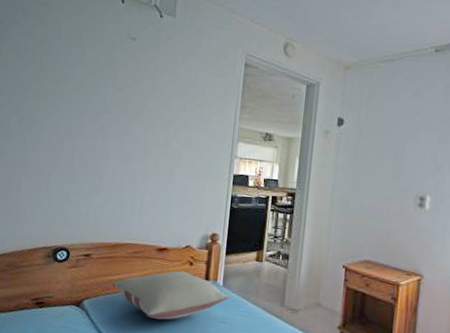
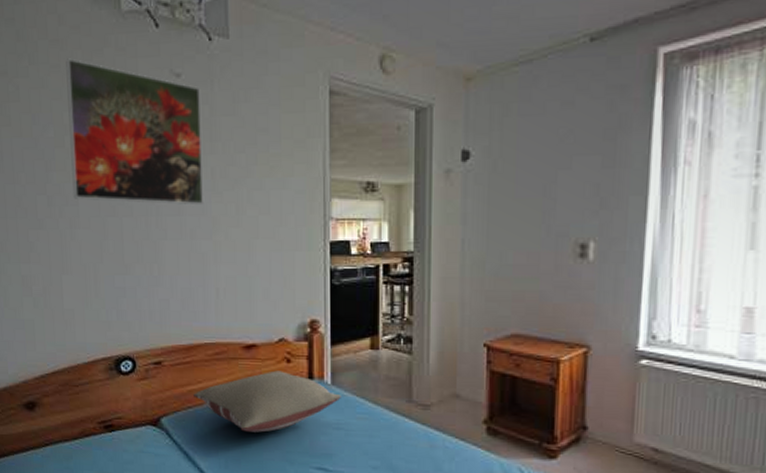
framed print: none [40,17,149,135] -> present [66,58,204,204]

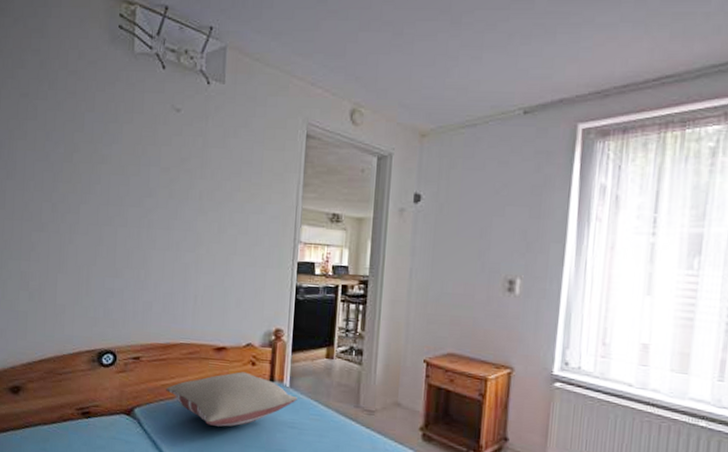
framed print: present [66,58,204,204] -> none [75,87,196,221]

